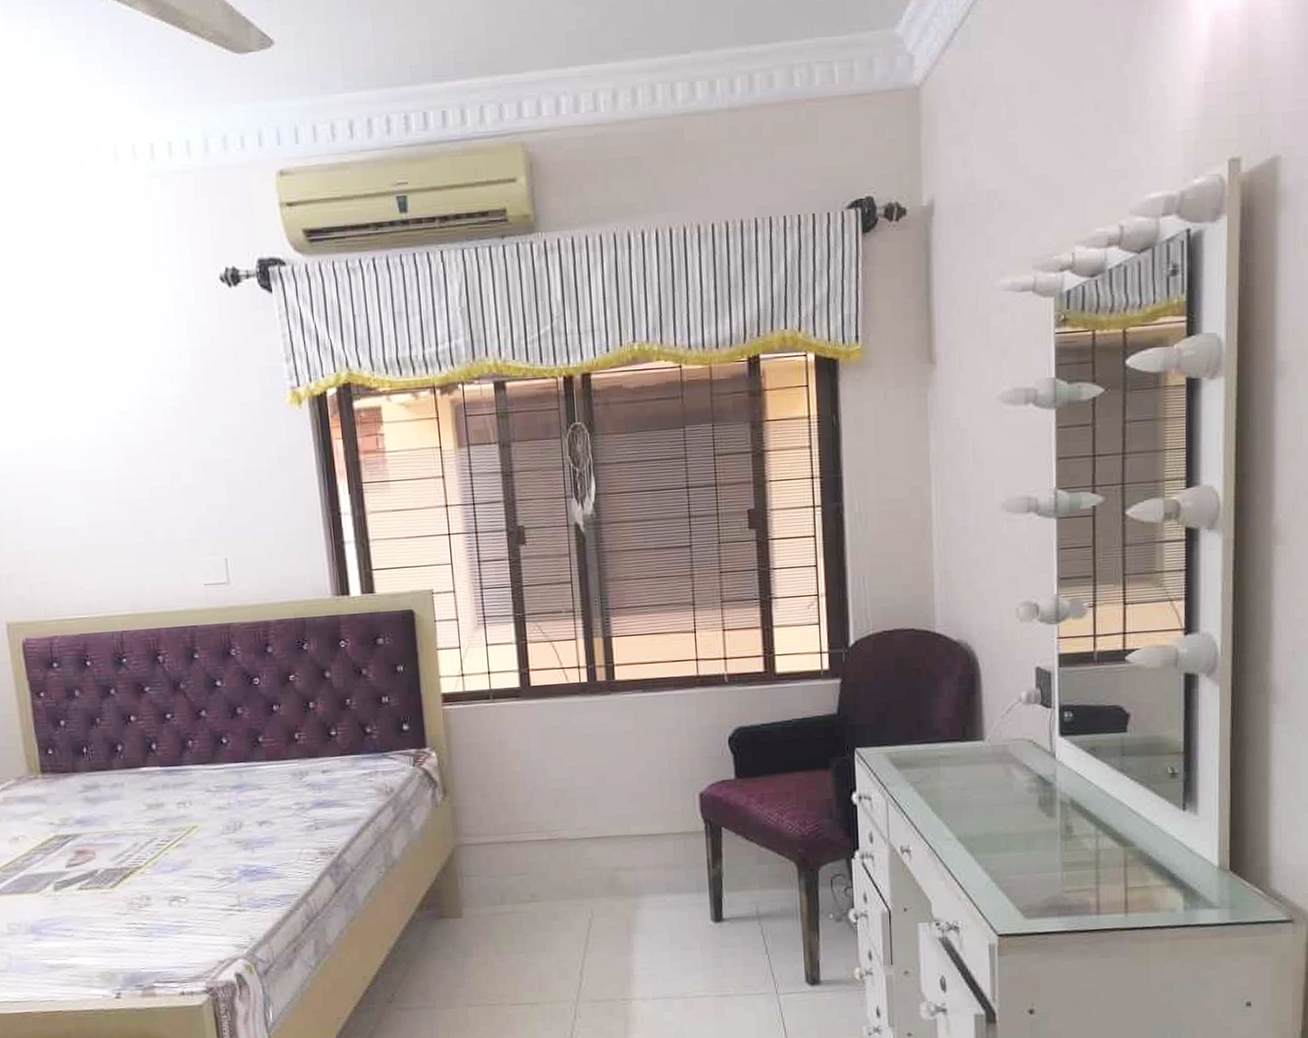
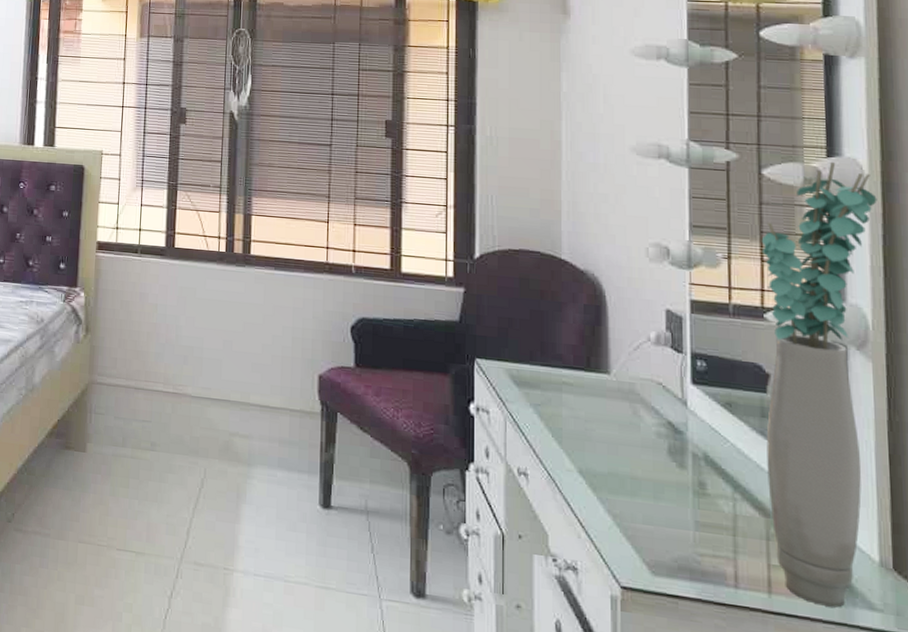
vase: none [1124,492,1230,914] -> present [761,161,877,608]

